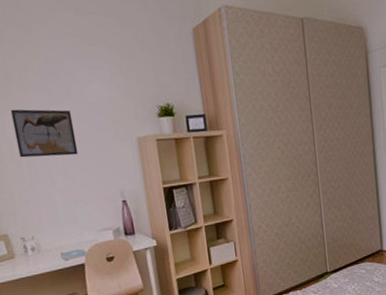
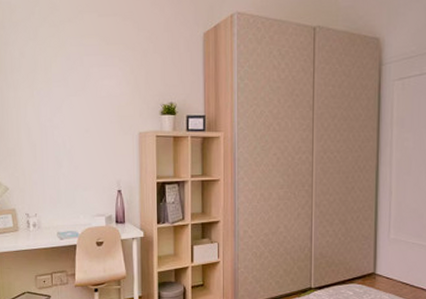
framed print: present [10,109,79,158] -> none [33,98,85,144]

